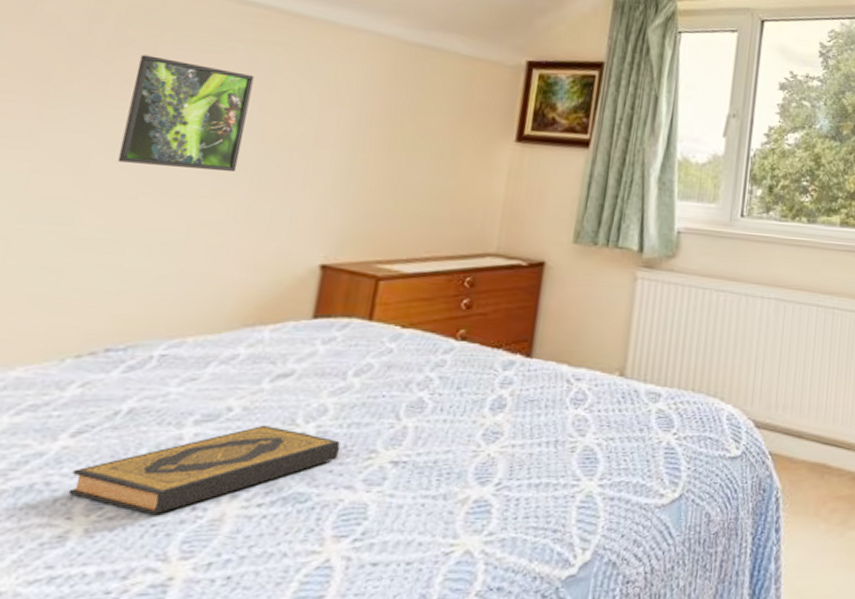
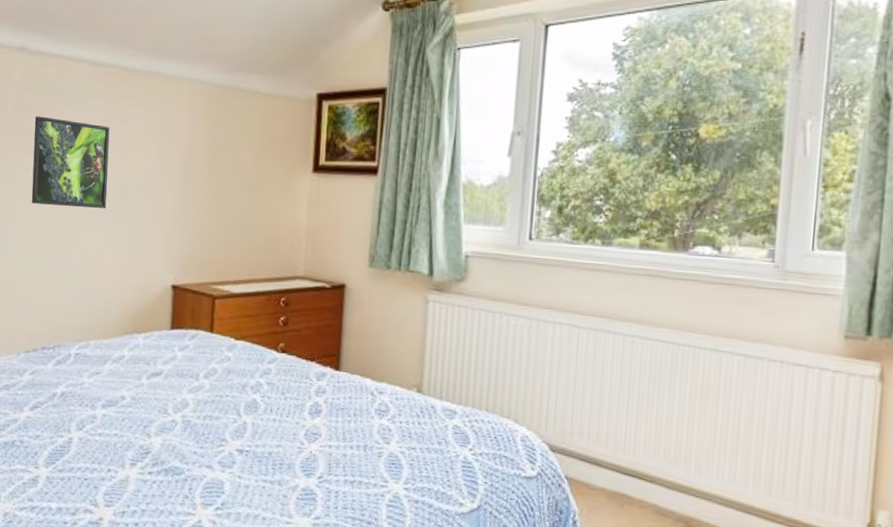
hardback book: present [68,424,340,514] -> none [34,411,200,472]

